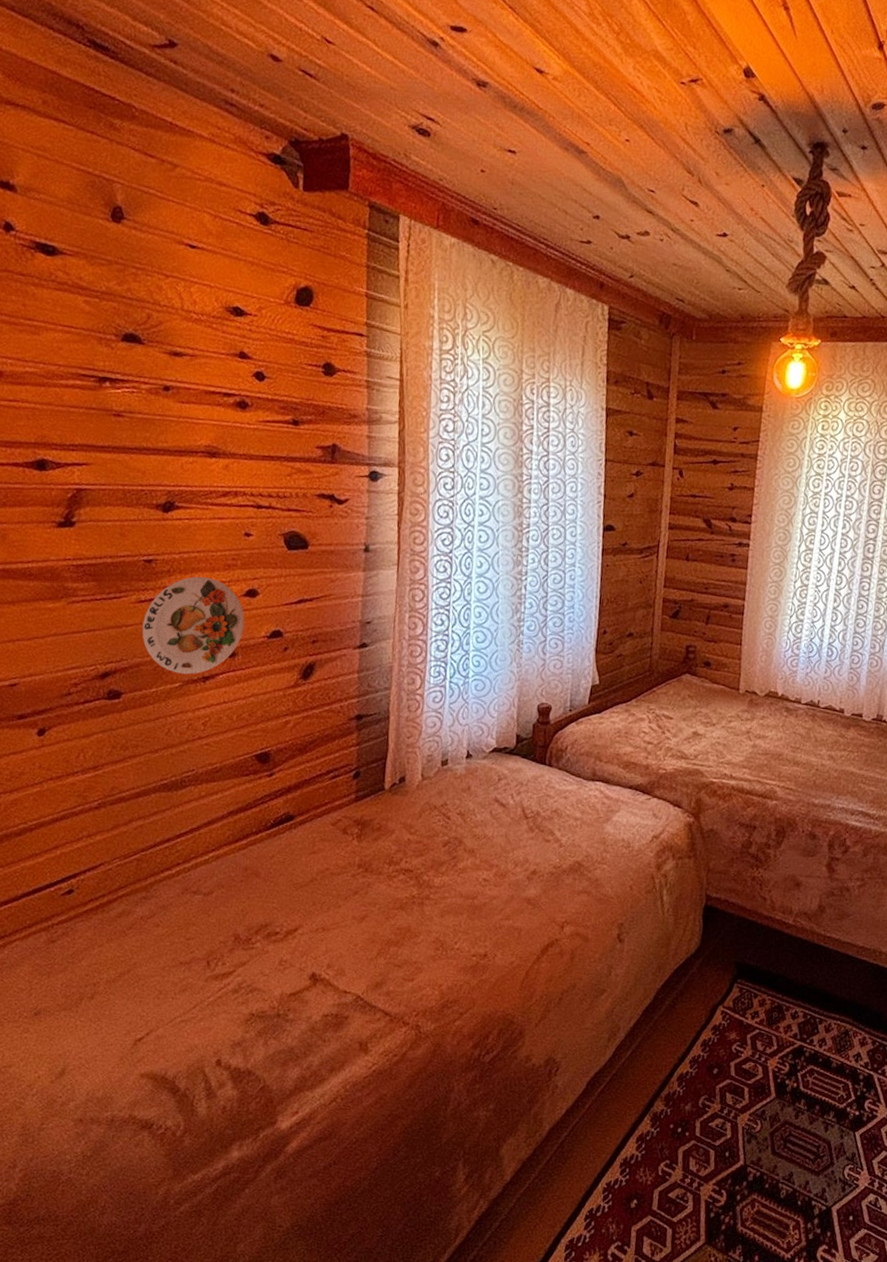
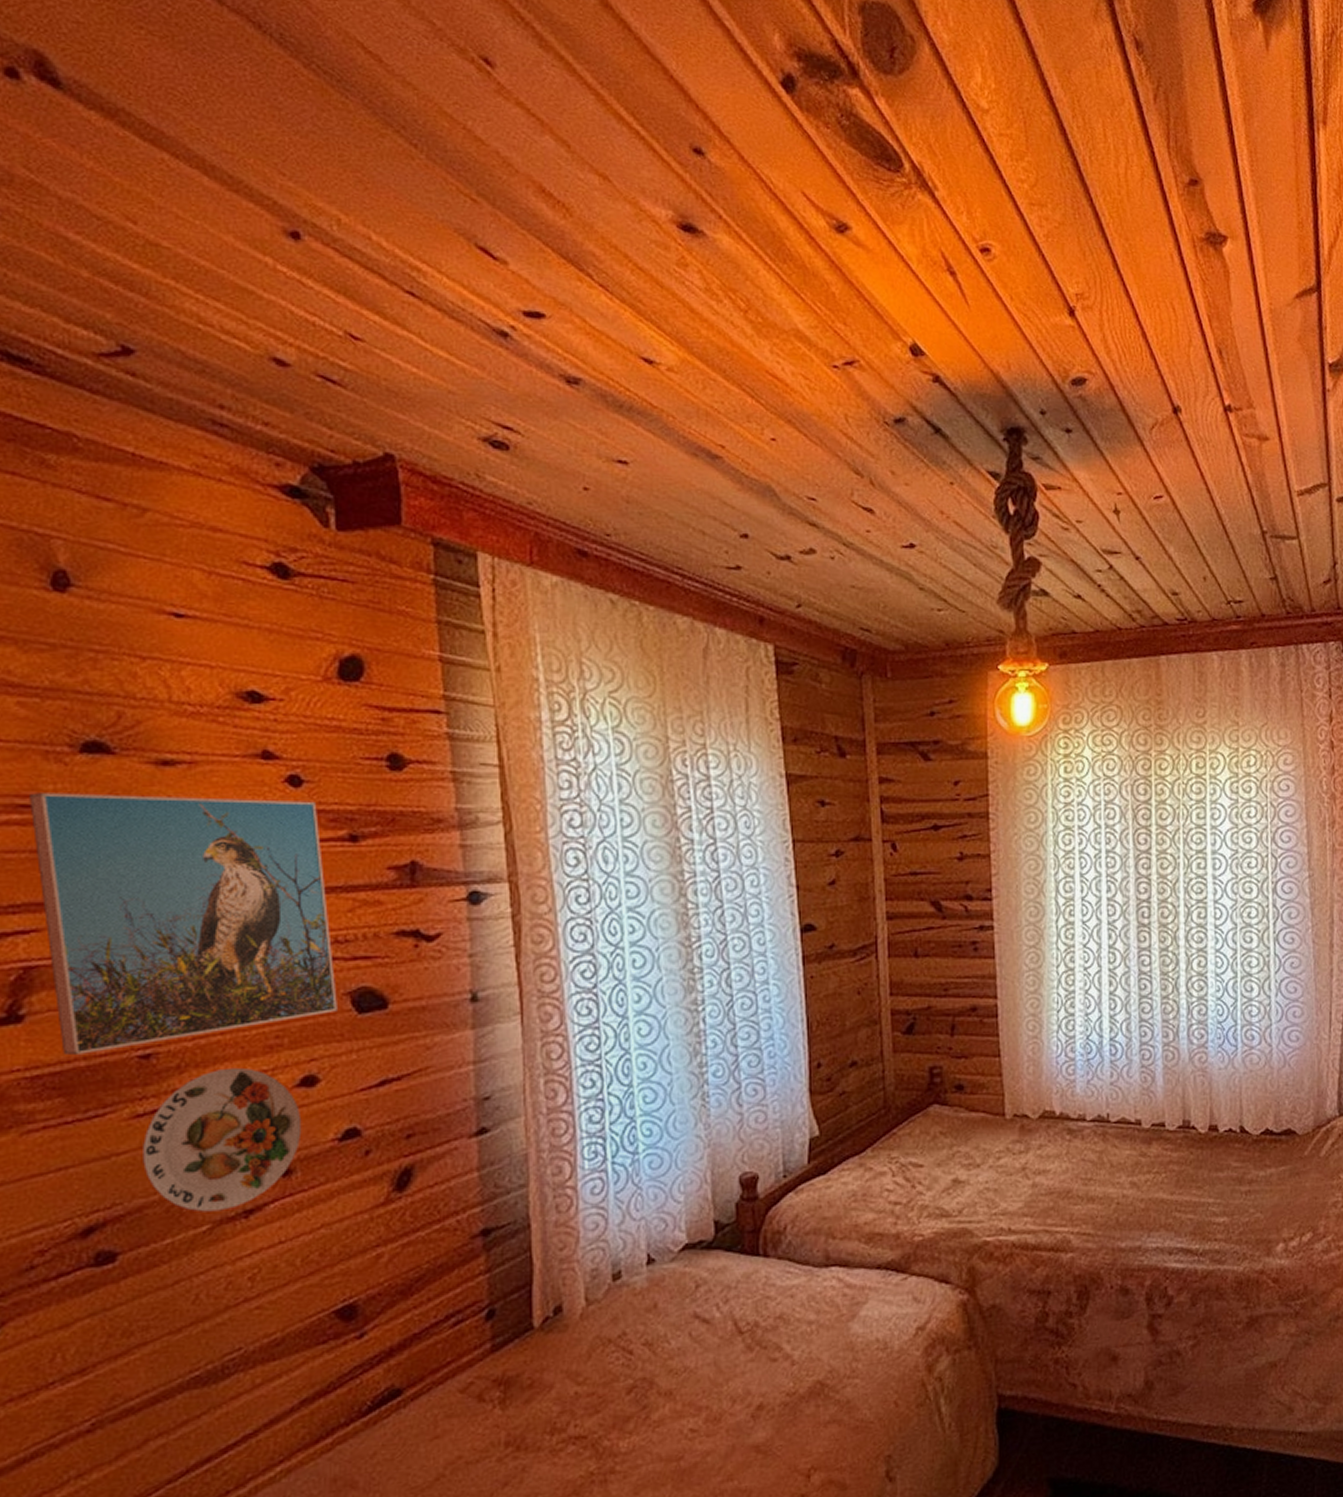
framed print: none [87,366,275,555] -> present [29,793,337,1056]

